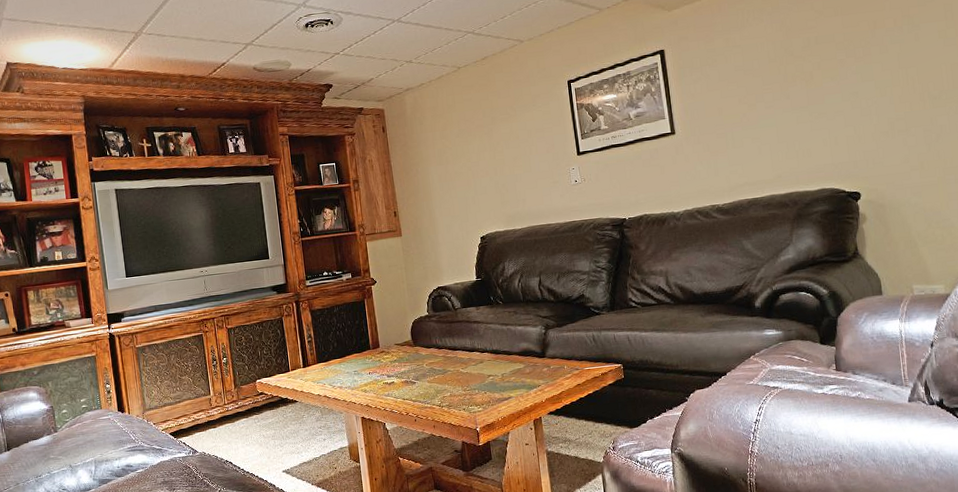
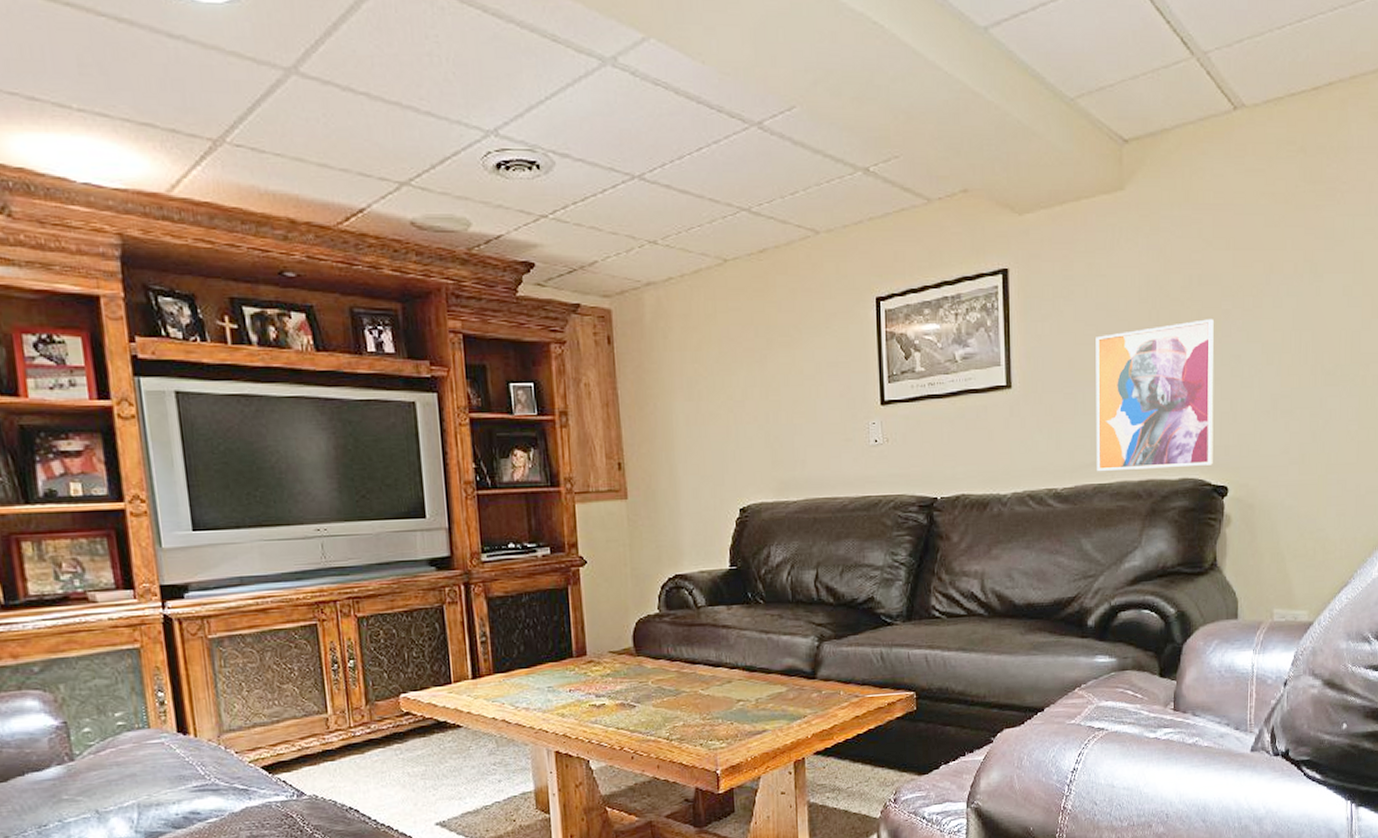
wall art: none [737,68,845,189] -> present [1096,319,1214,471]

